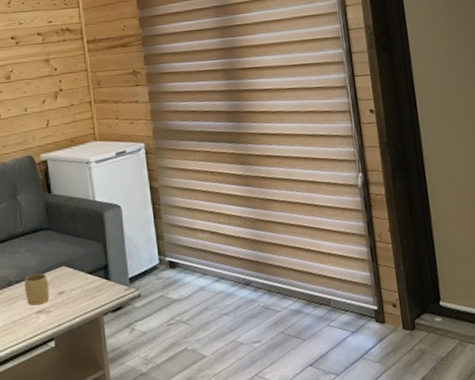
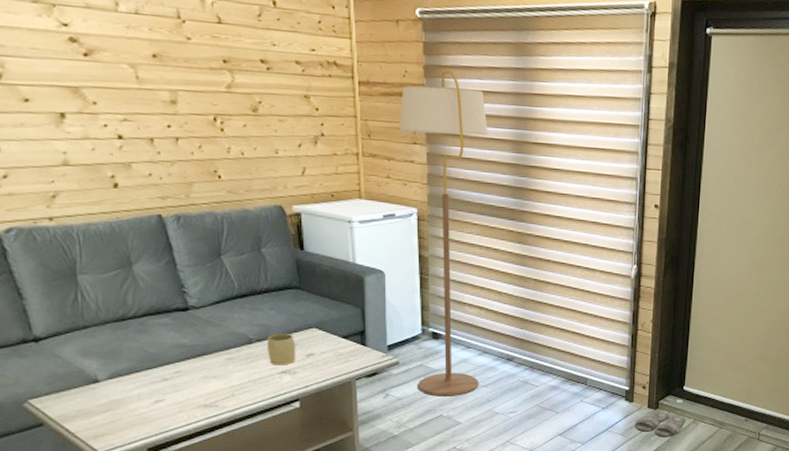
floor lamp: none [122,18,220,329] -> present [399,70,488,397]
slippers: none [392,332,451,364] -> present [636,411,686,437]

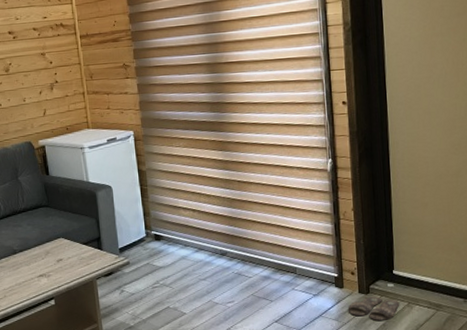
mug: present [267,334,296,365] -> none [27,244,50,271]
floor lamp: present [399,70,488,397] -> none [113,14,199,291]

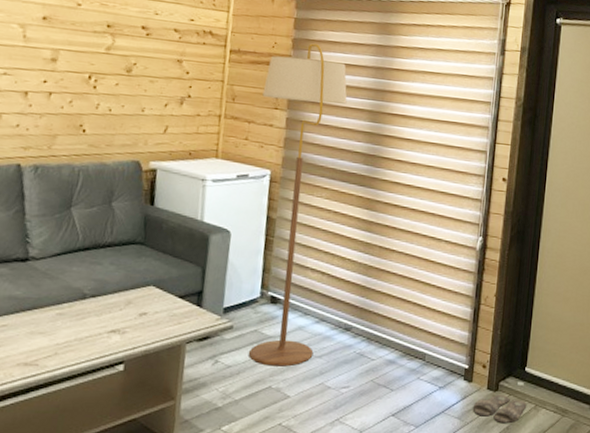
floor lamp: none [113,14,199,291] -> present [249,43,347,367]

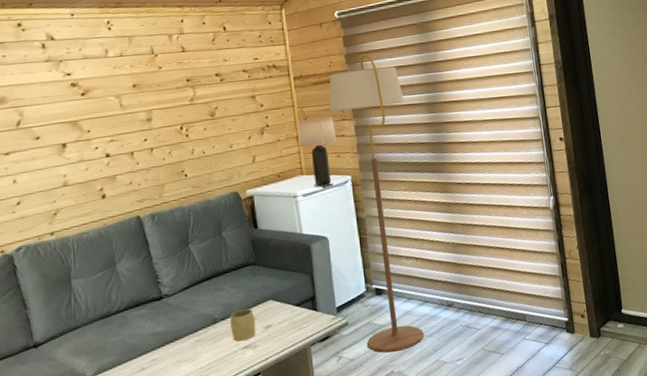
mug: none [99,290,131,324] -> present [230,309,256,342]
table lamp: none [219,99,266,176] -> present [298,117,337,187]
slippers: present [473,394,527,424] -> none [581,339,632,367]

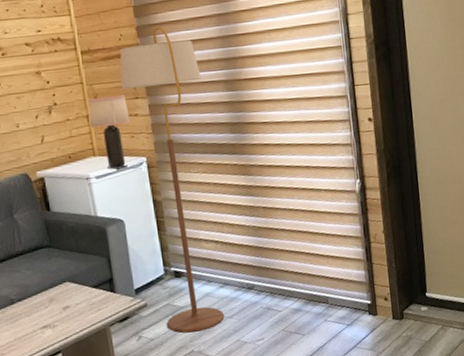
mug: present [230,309,256,342] -> none [27,290,55,322]

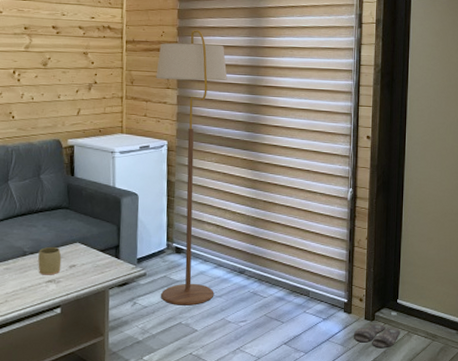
mug: none [27,290,55,322] -> present [38,247,62,275]
table lamp: present [88,95,130,169] -> none [122,82,159,147]
slippers: none [383,321,434,348] -> present [354,323,401,349]

